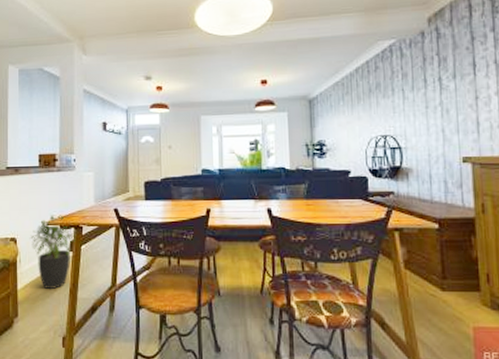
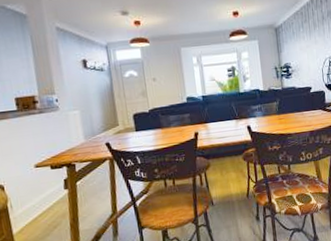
potted plant: present [29,215,75,289] -> none [18,155,69,228]

